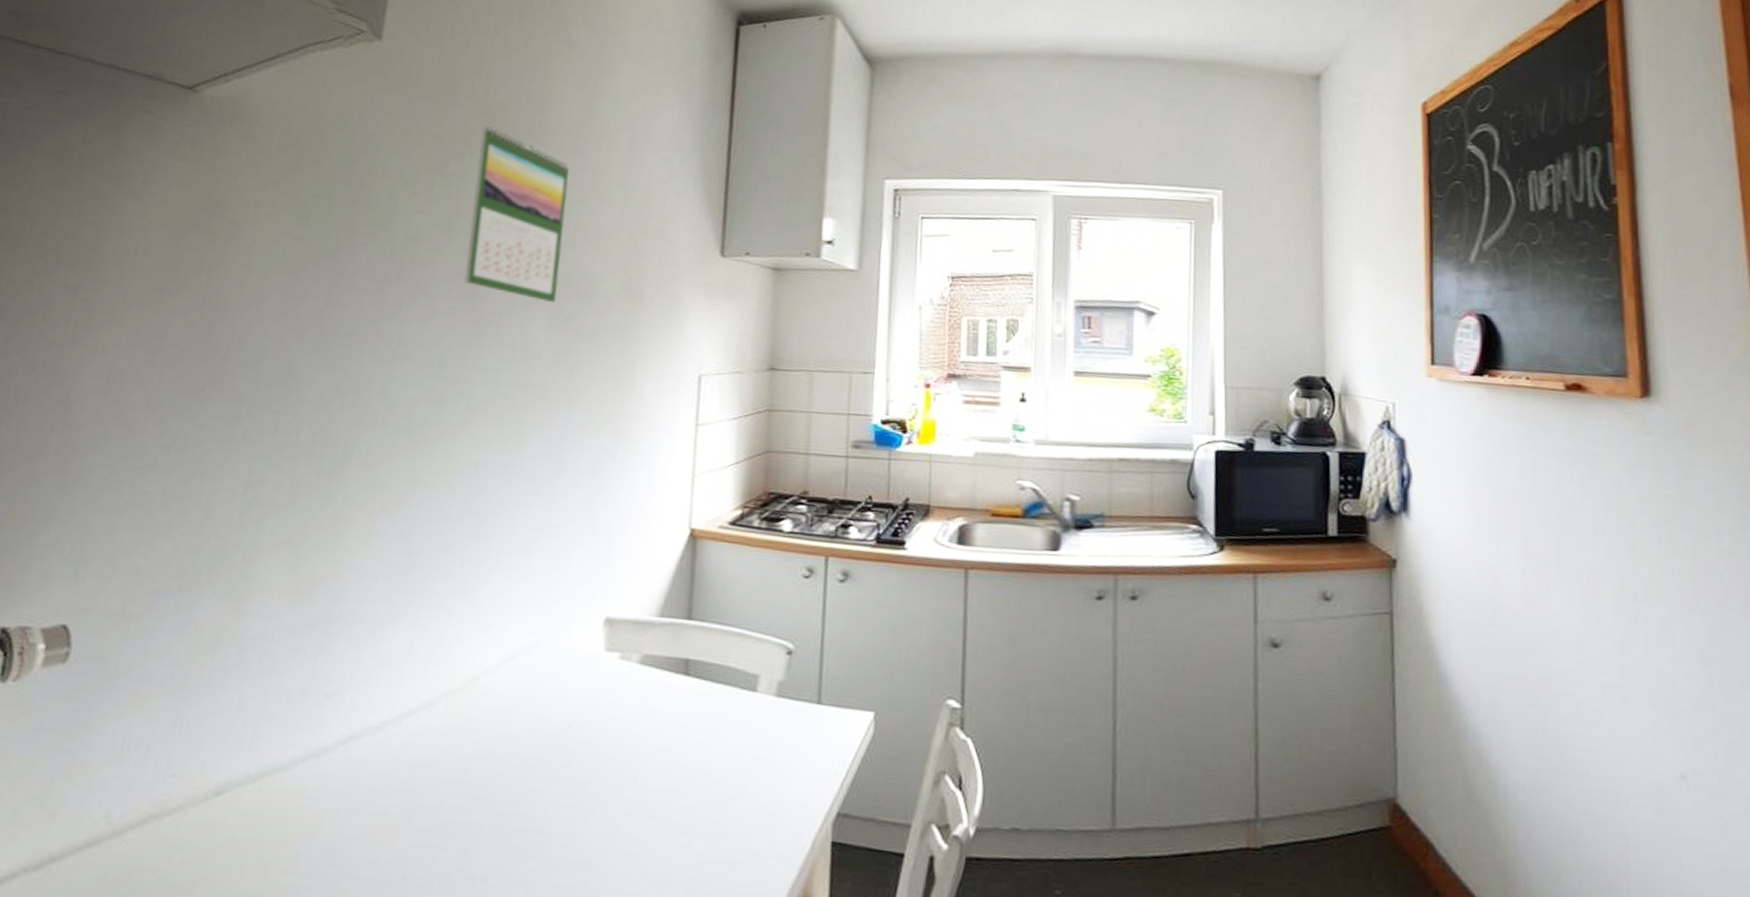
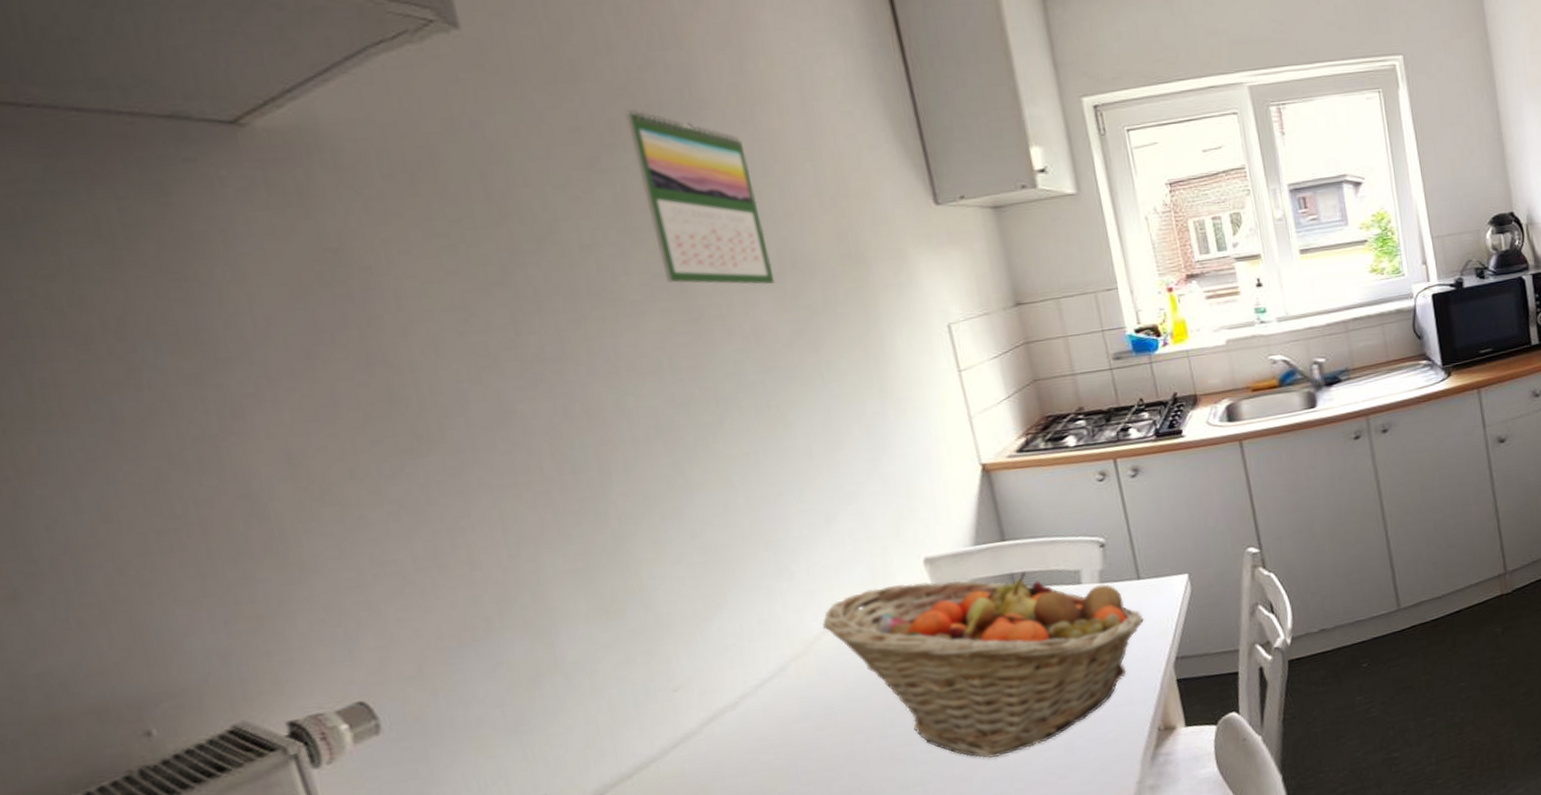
fruit basket: none [485,637,813,878] -> present [822,572,1144,758]

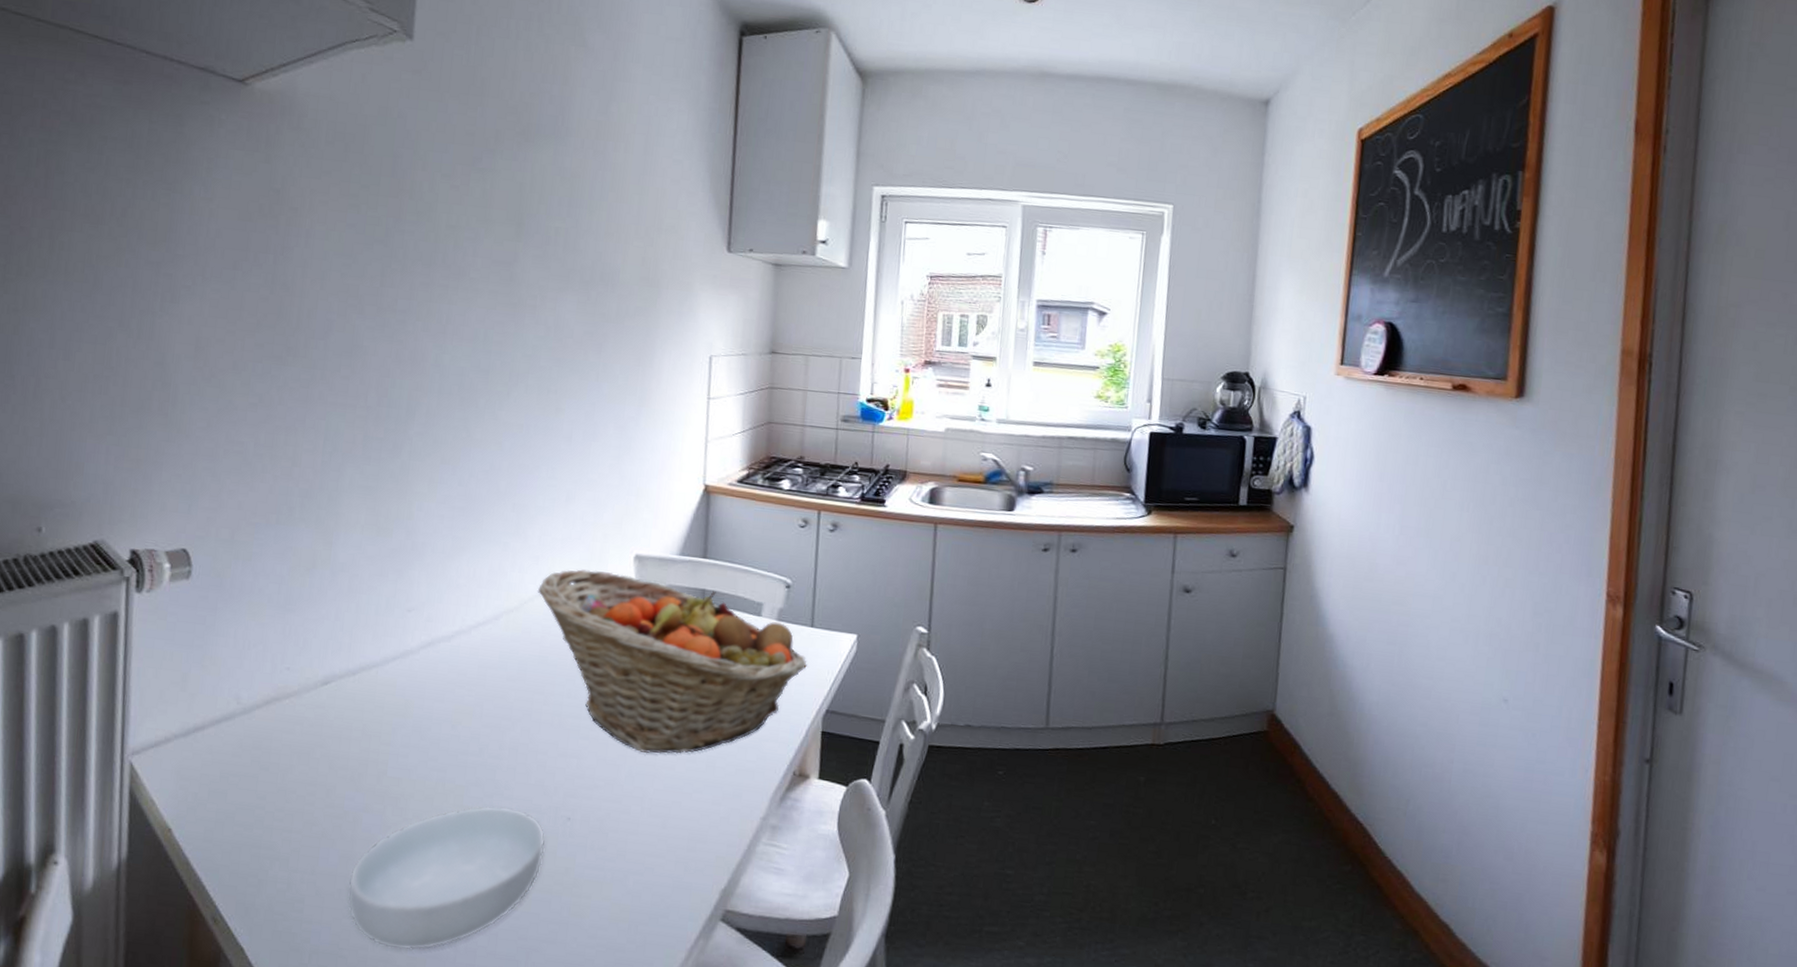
calendar: present [624,108,776,285] -> none [501,124,591,289]

